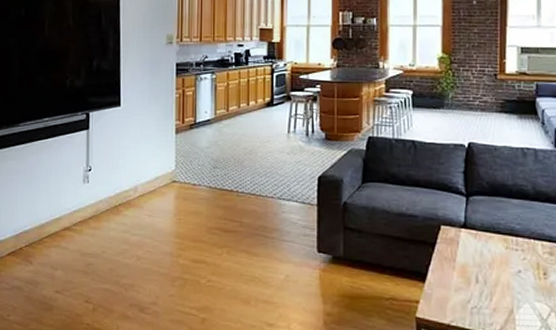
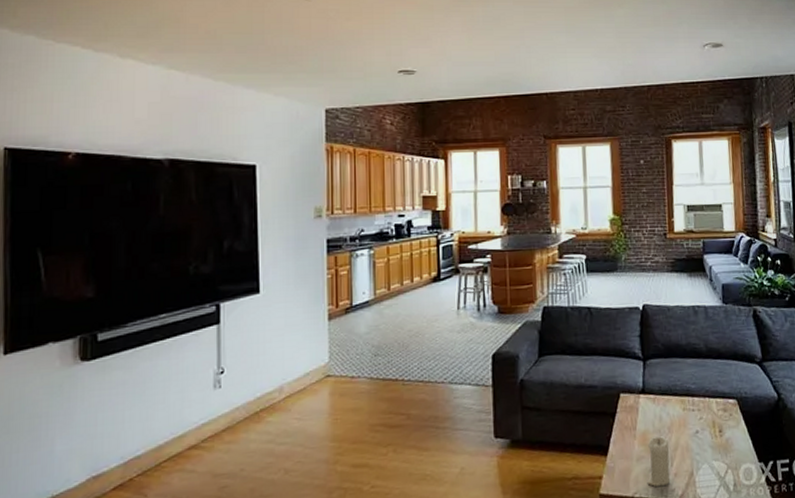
candle: none [464,271,489,318] -> present [647,436,671,487]

